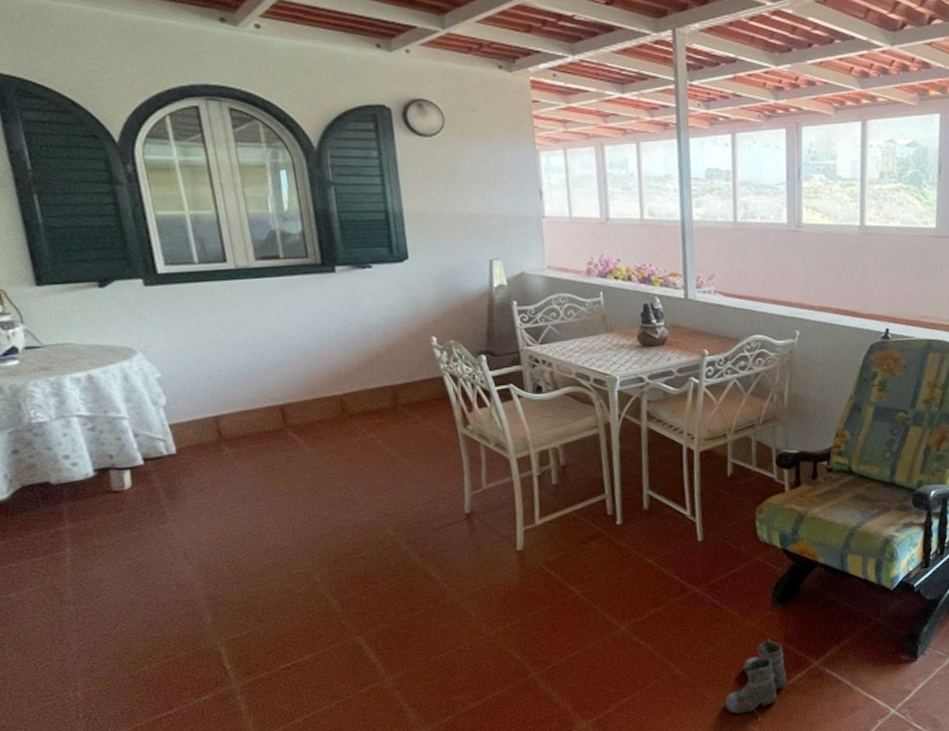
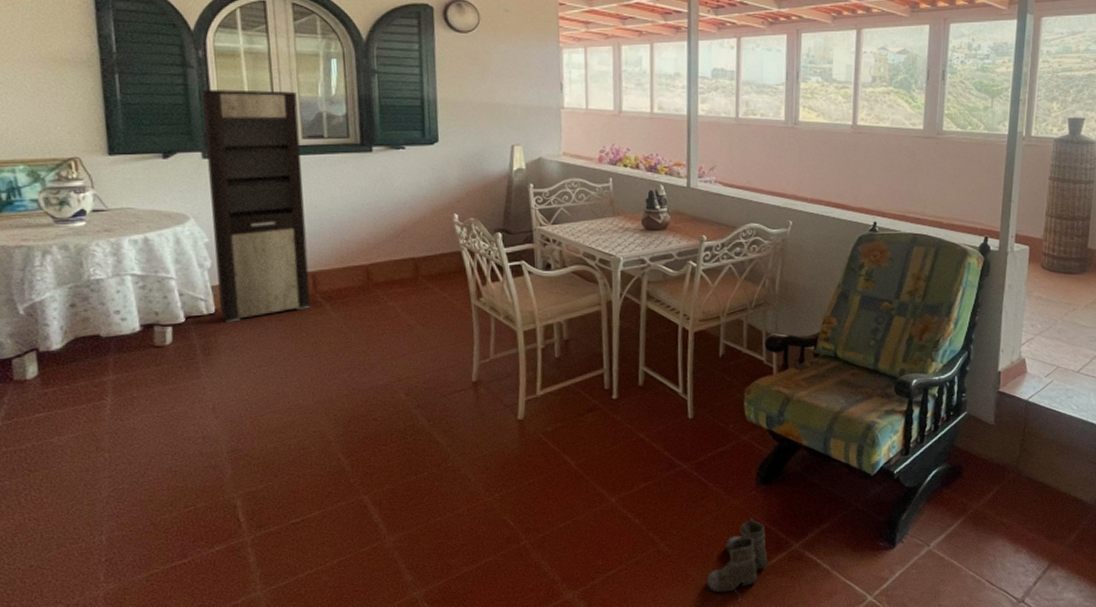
cabinet: none [135,207,282,463] -> present [202,89,311,322]

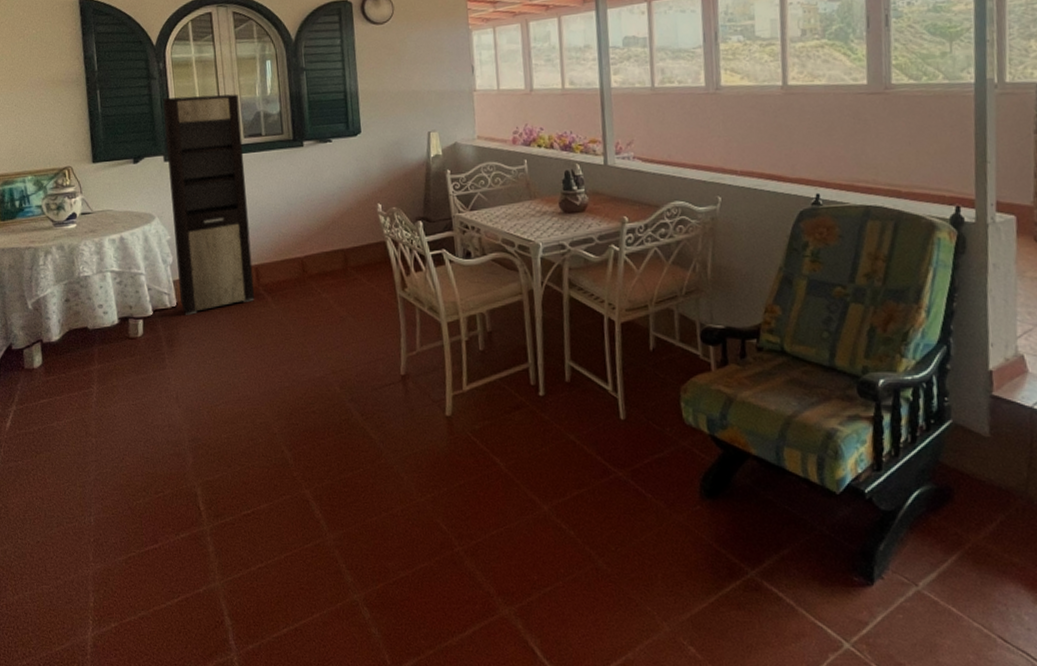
boots: present [706,518,769,599] -> none [651,537,721,632]

